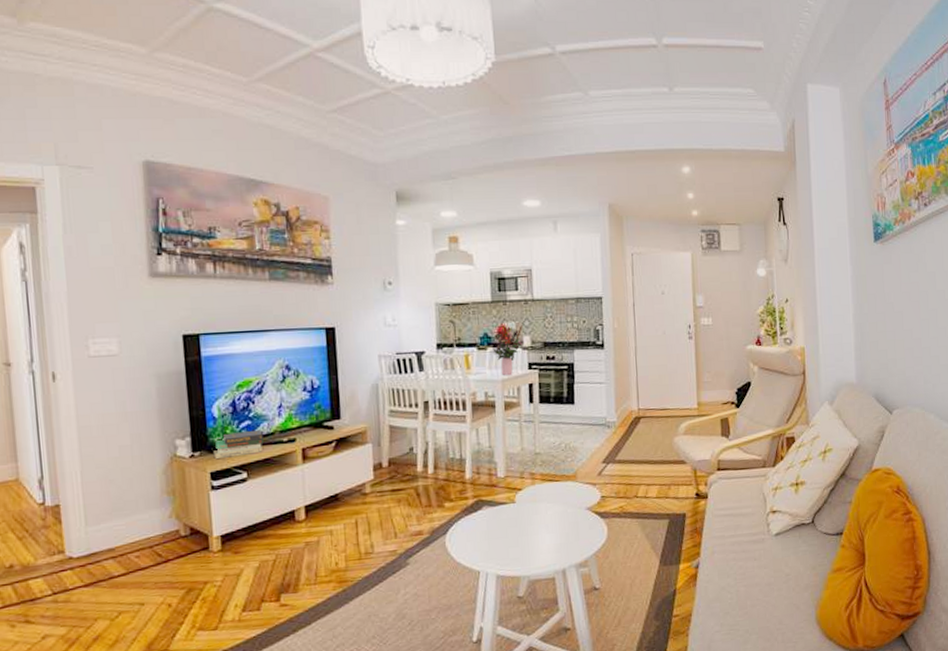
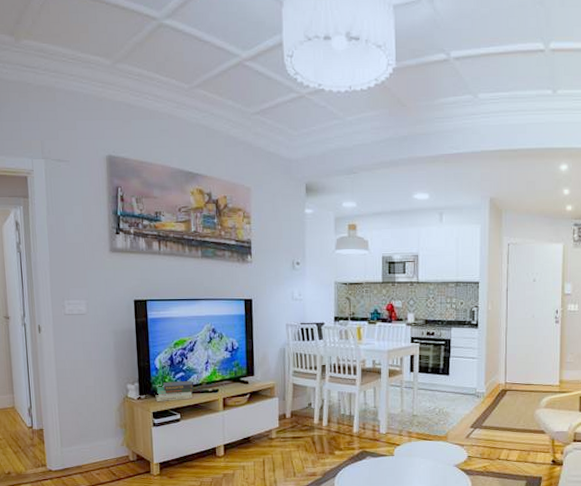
bouquet: present [492,325,524,376] -> none [381,303,408,348]

